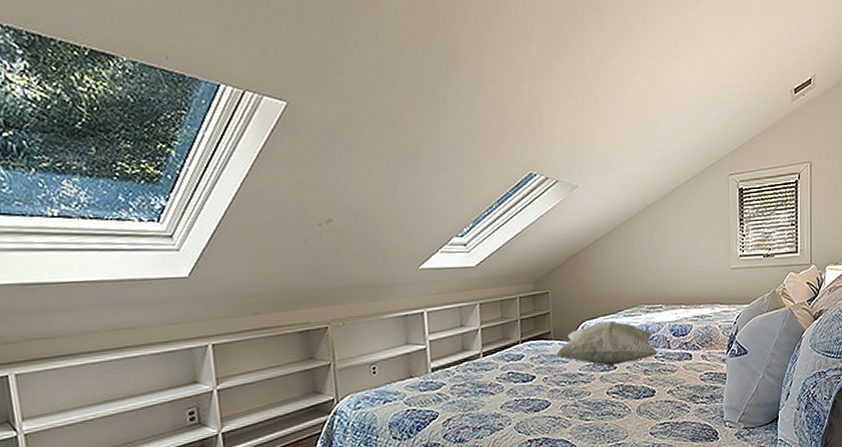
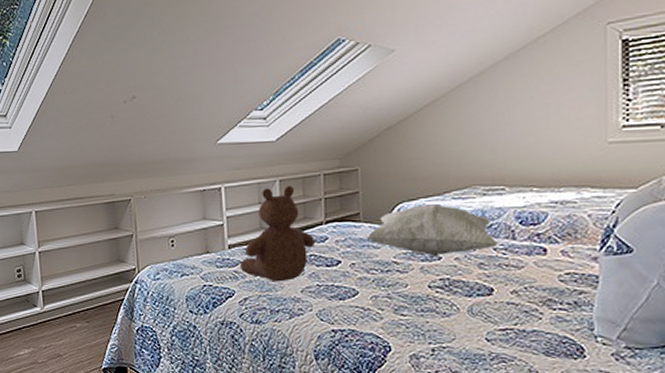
teddy bear: none [443,308,513,401] -> present [239,186,316,282]

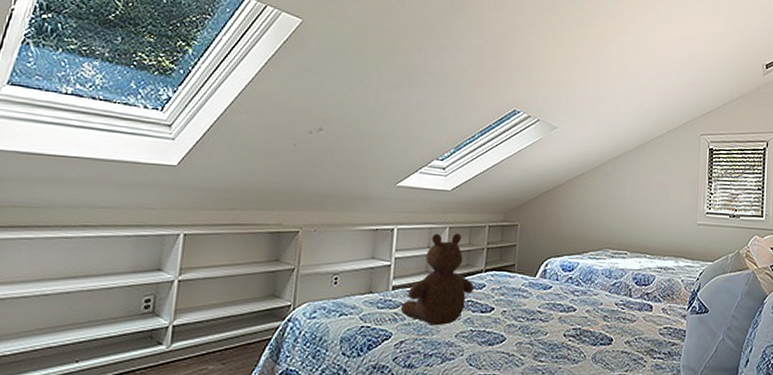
decorative pillow: present [366,204,498,256] -> none [518,261,619,308]

